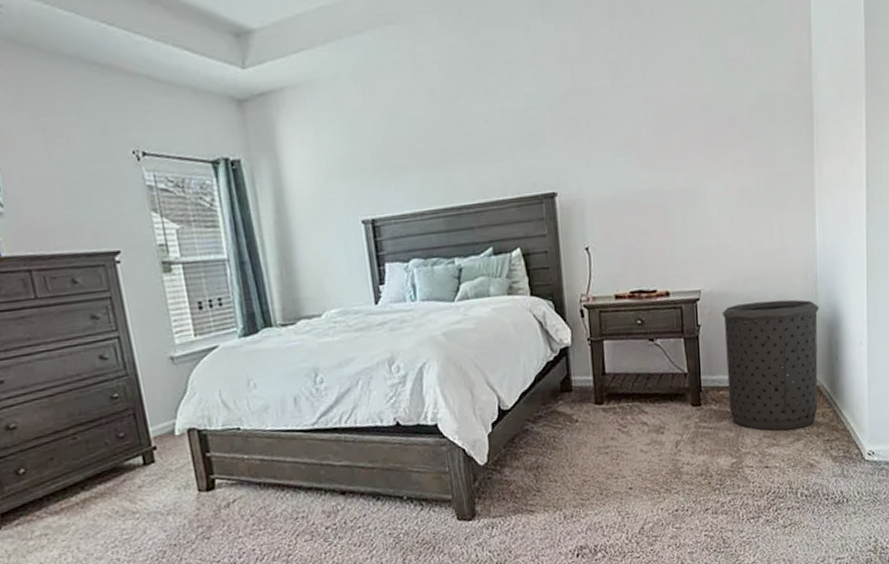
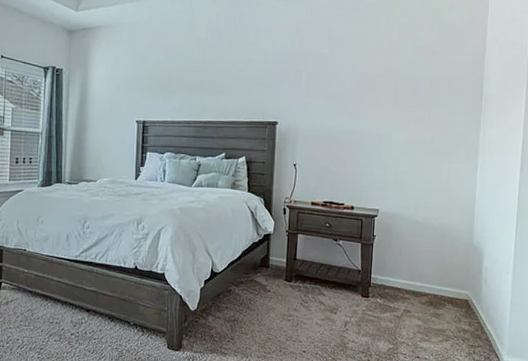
laundry basket: present [722,299,820,431] -> none [391,225,475,331]

